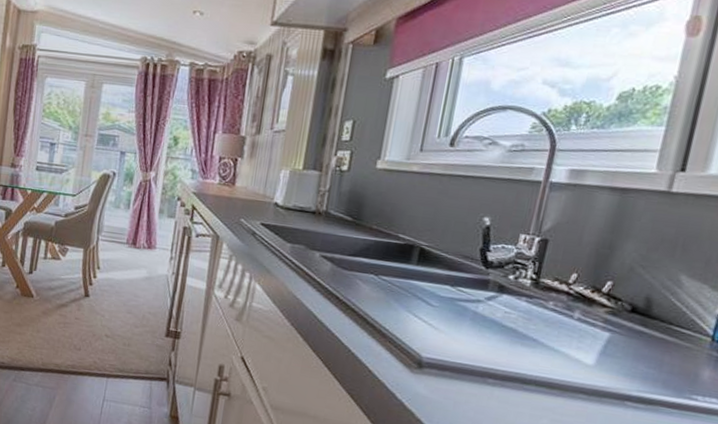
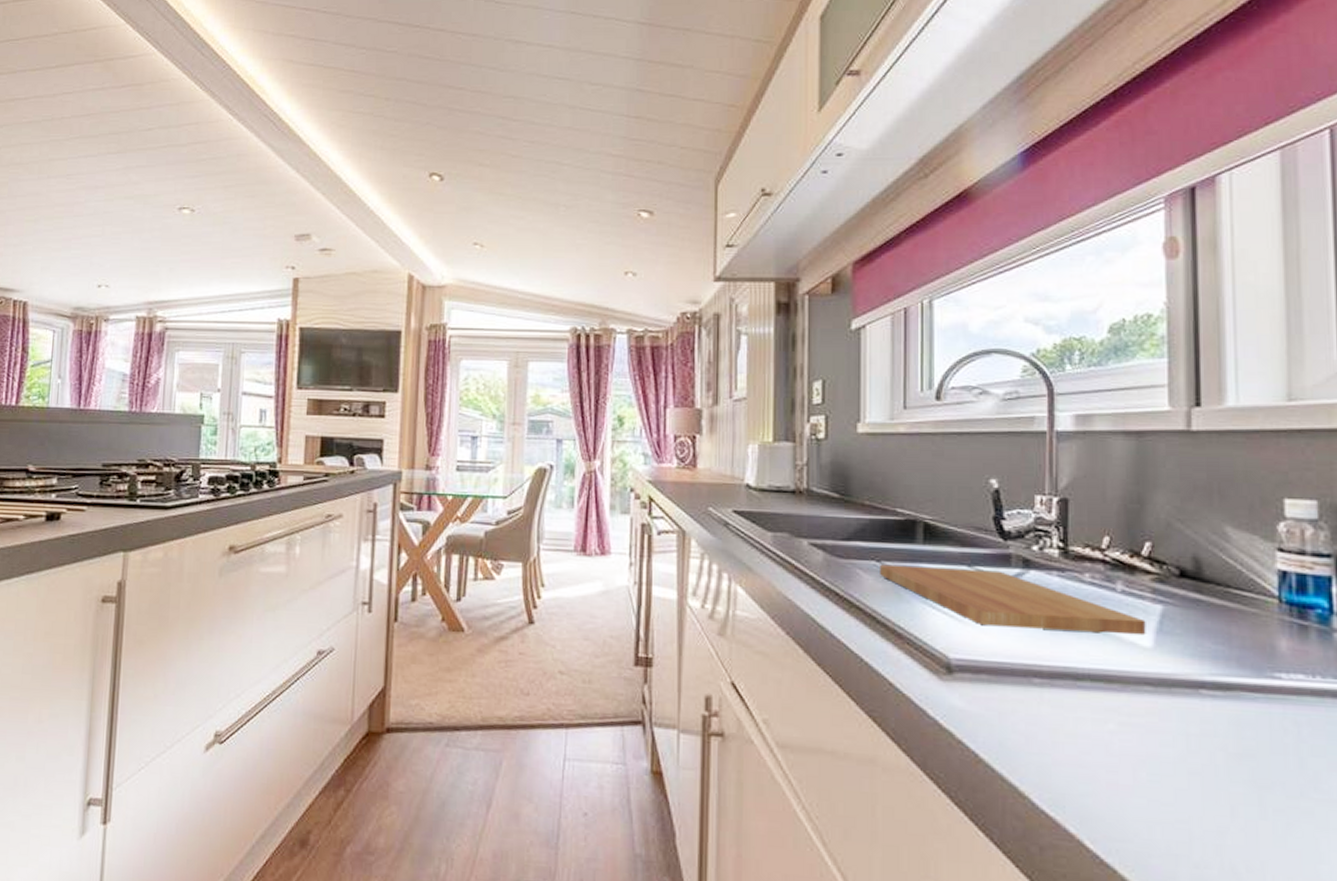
cutting board: none [376,278,593,355] -> present [880,564,1146,636]

